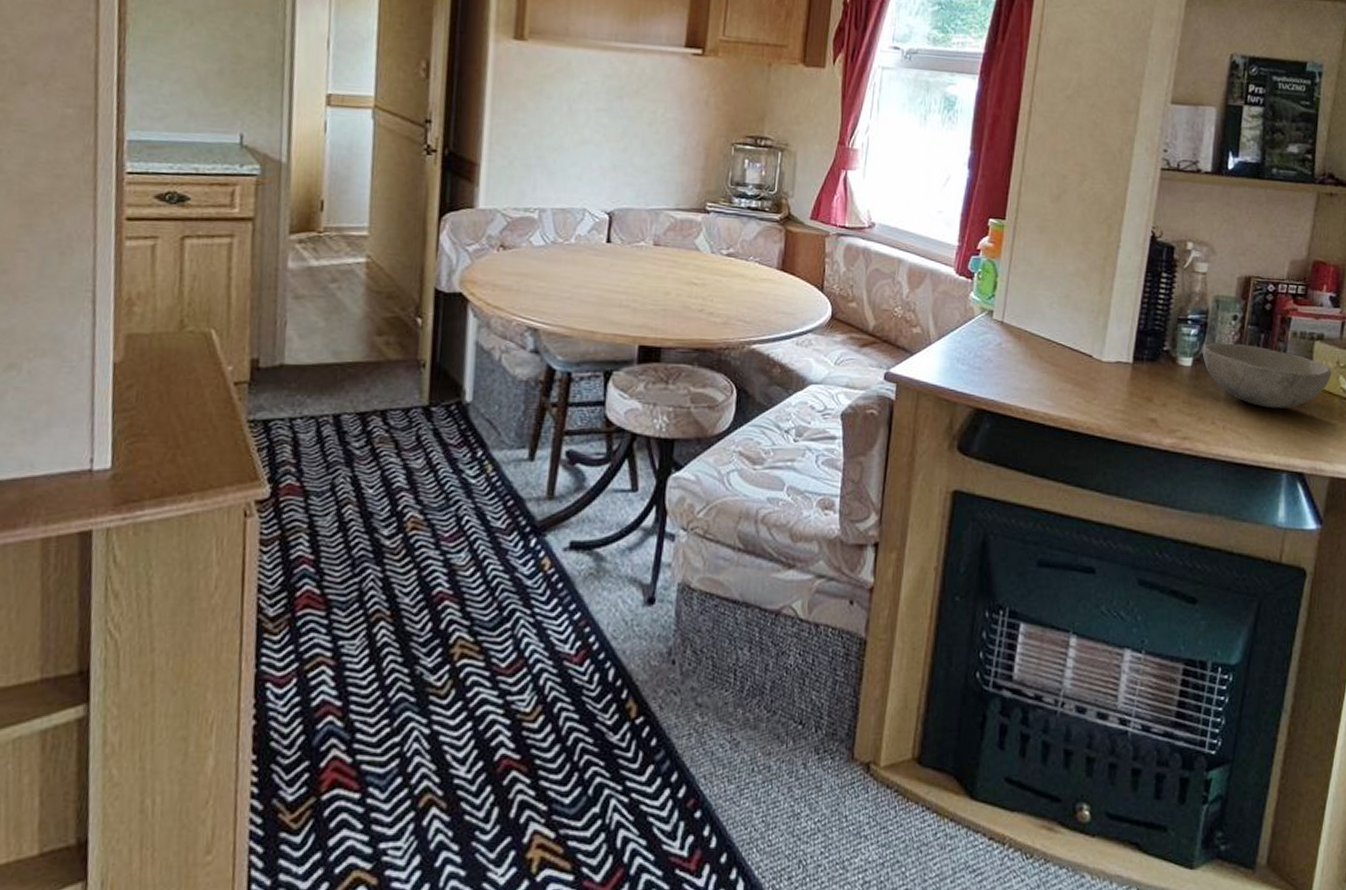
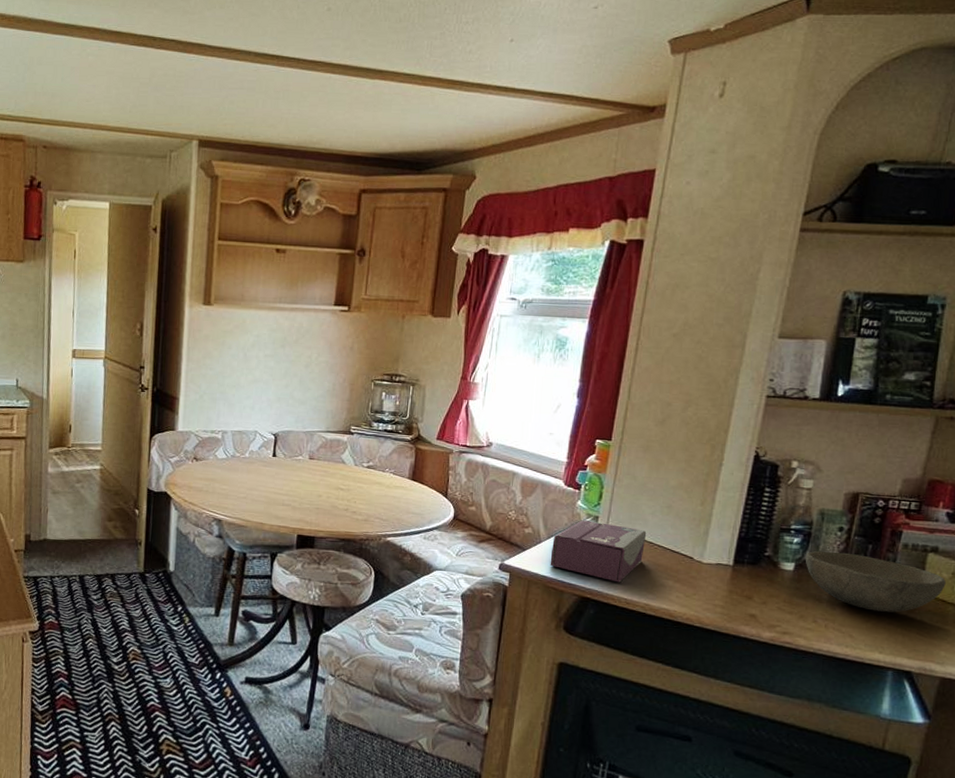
tissue box: none [941,315,1044,389] -> present [550,520,647,583]

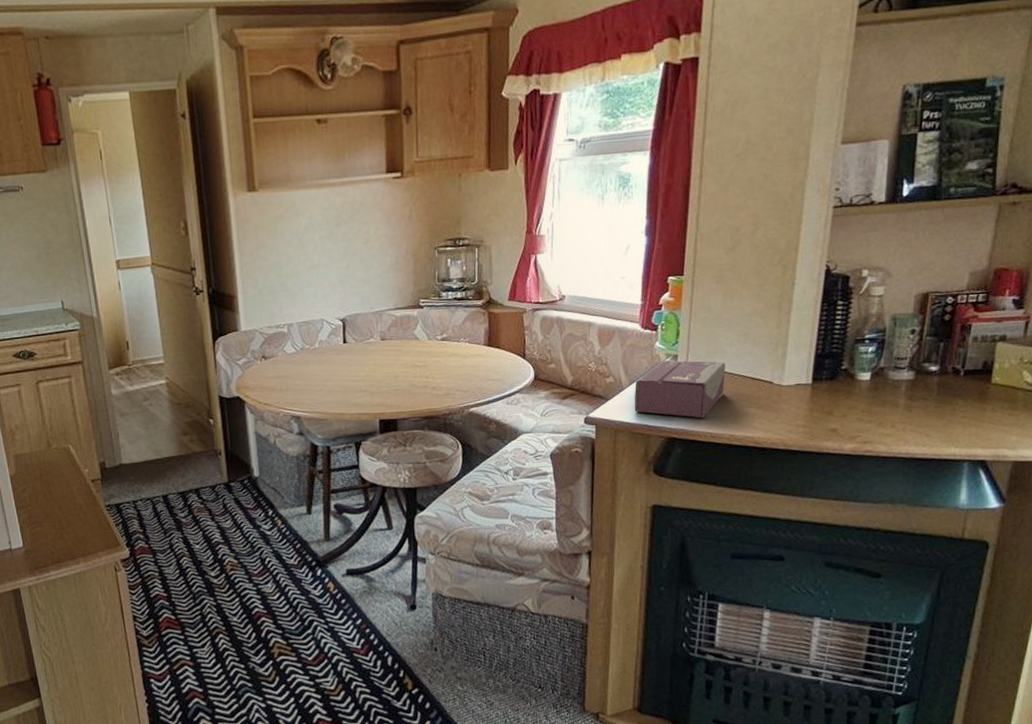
bowl: present [806,550,946,613] -> none [881,354,1014,408]

